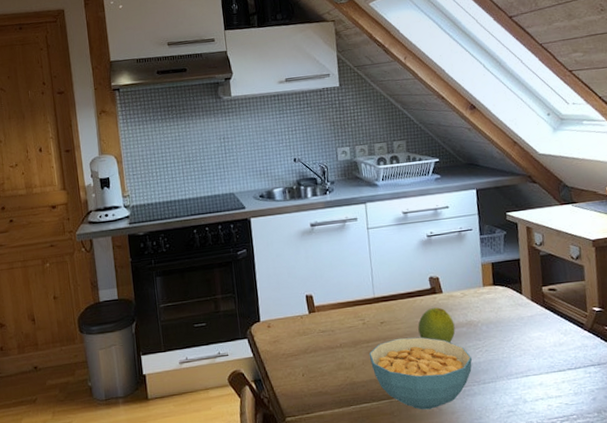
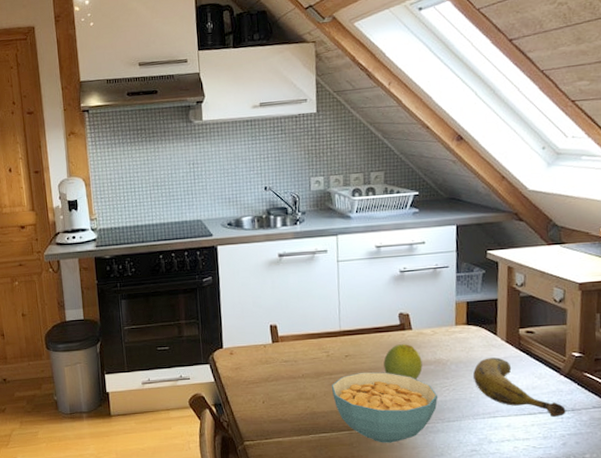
banana: none [503,316,593,372] -> present [473,357,566,417]

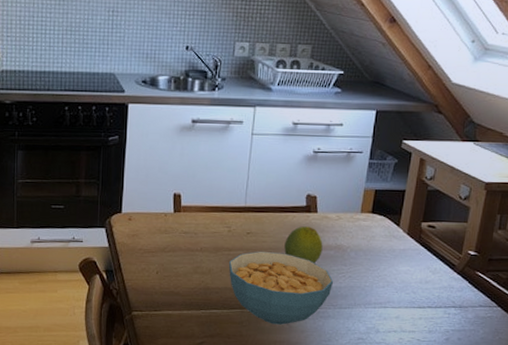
banana: present [473,357,566,417] -> none [371,248,454,312]

